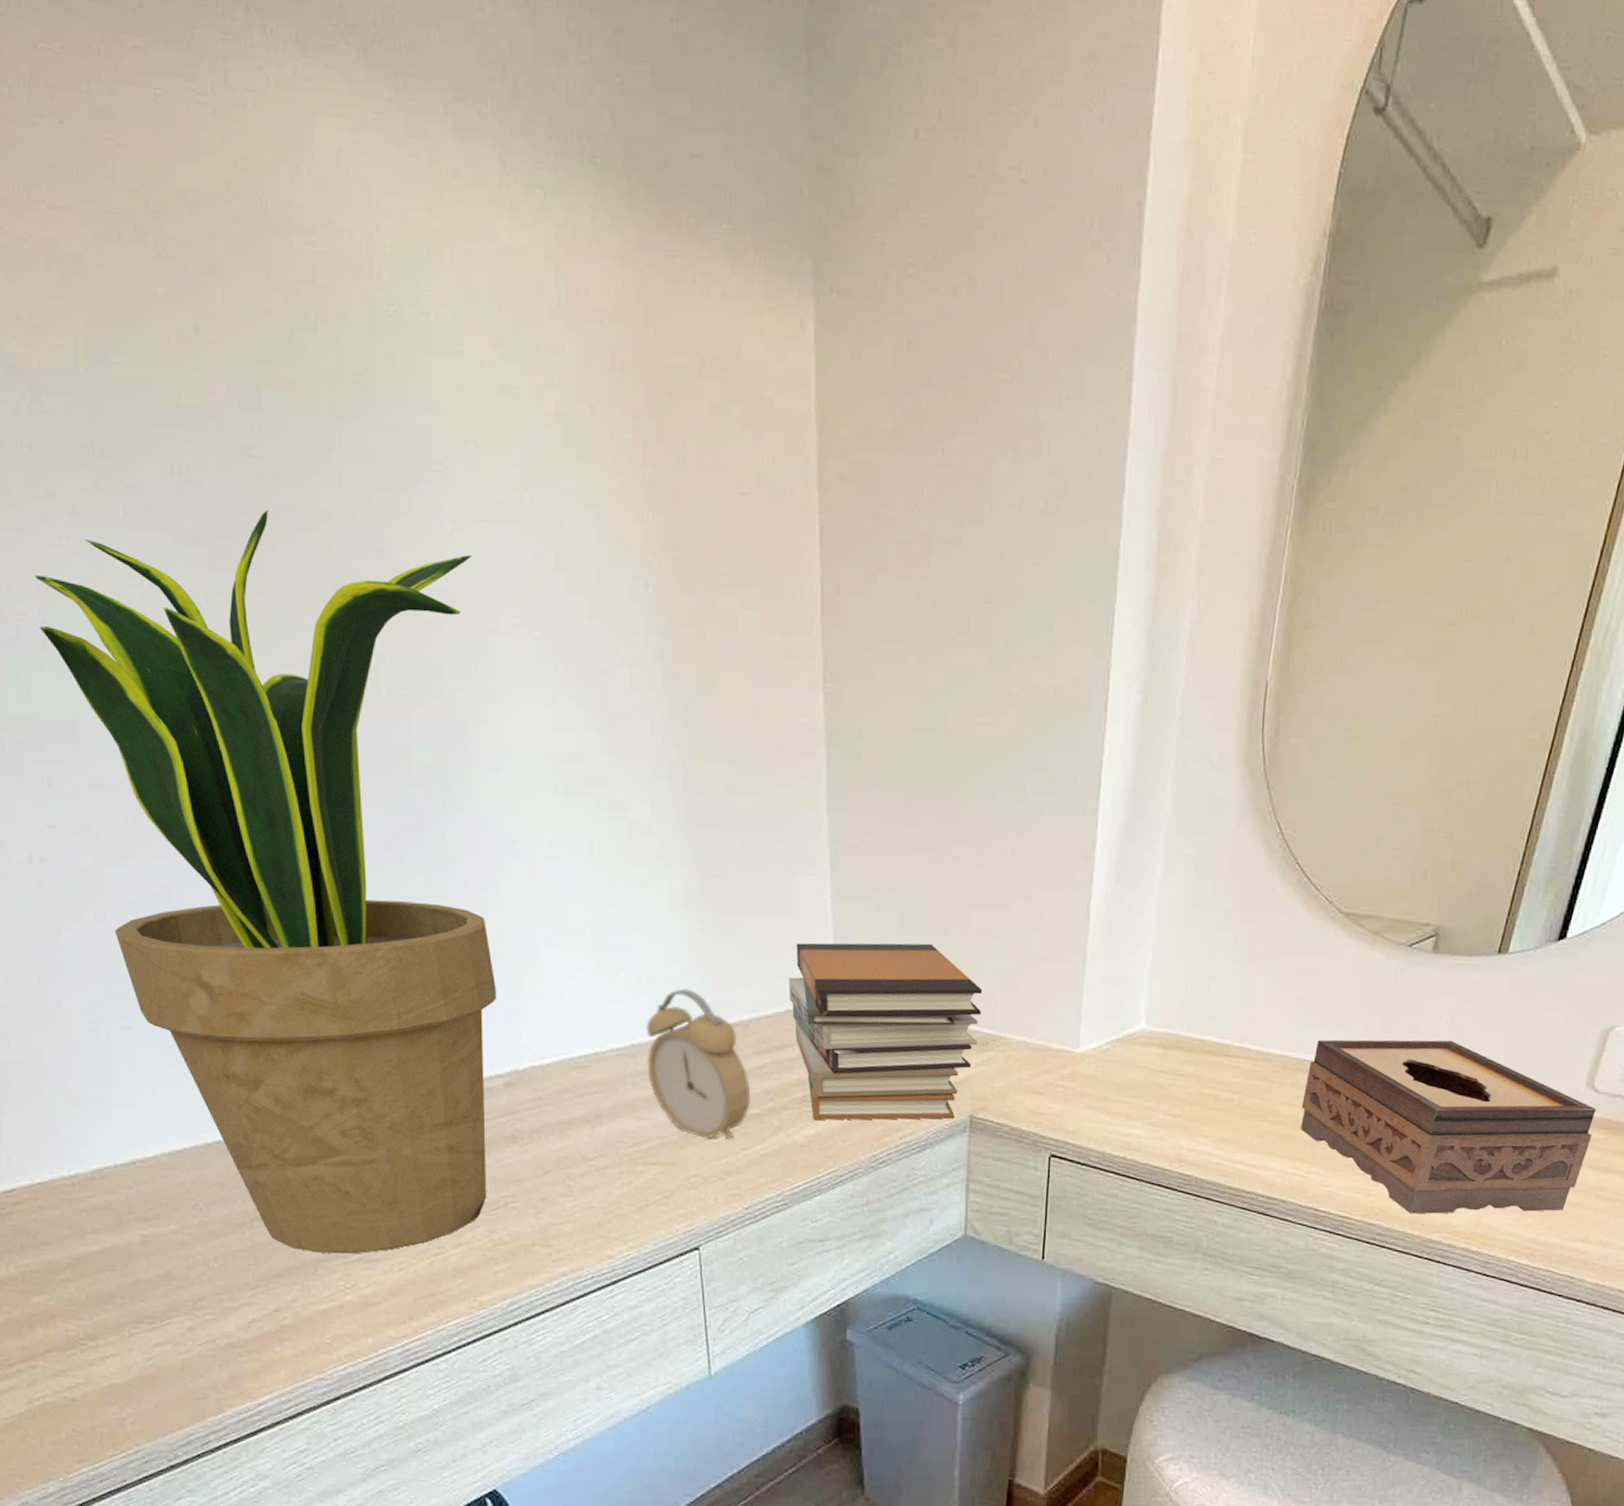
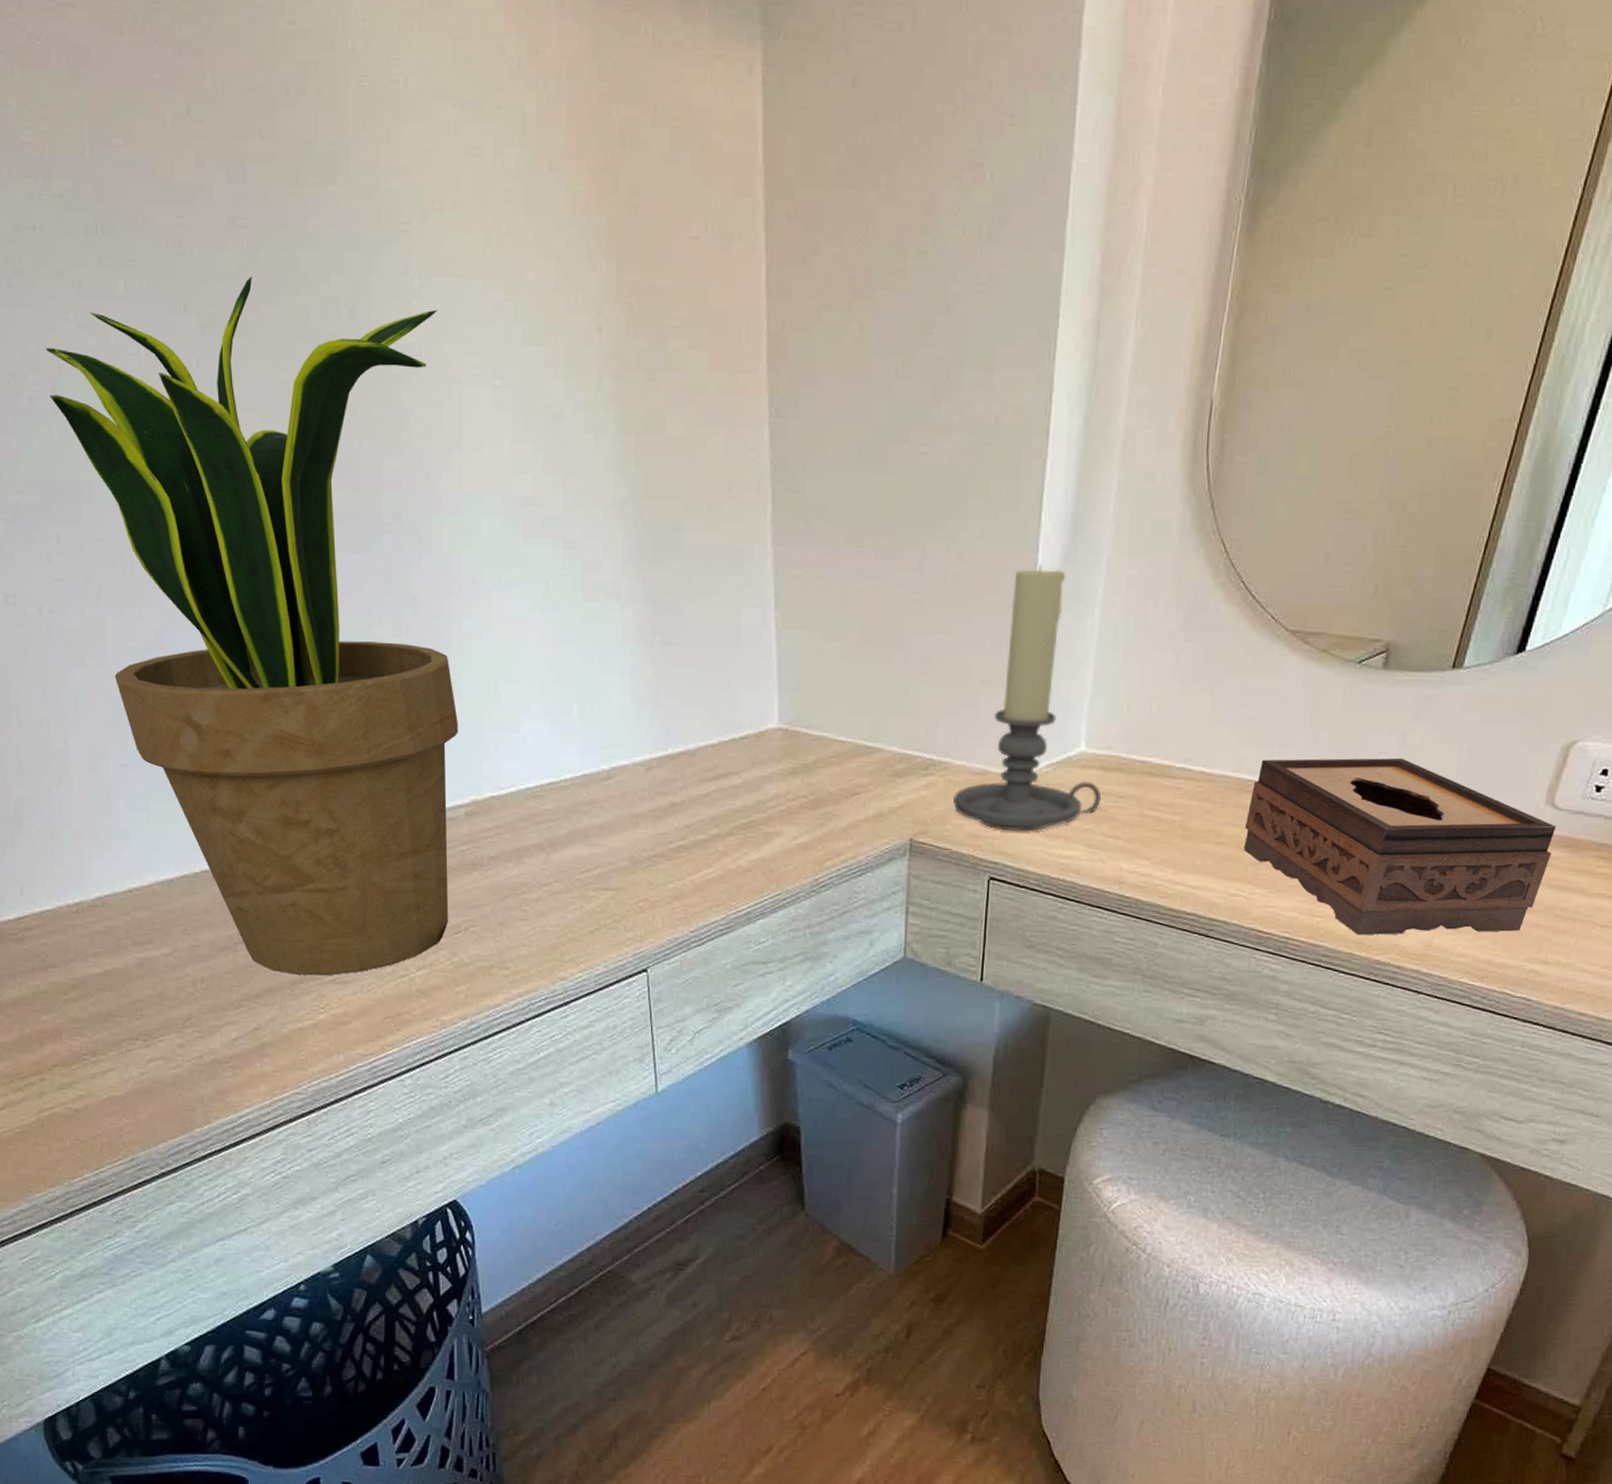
alarm clock: present [645,988,751,1140] -> none [597,719,697,866]
book stack: present [789,942,983,1120] -> none [734,671,924,845]
candle holder: none [1014,840,1160,1109] -> present [953,564,1101,831]

